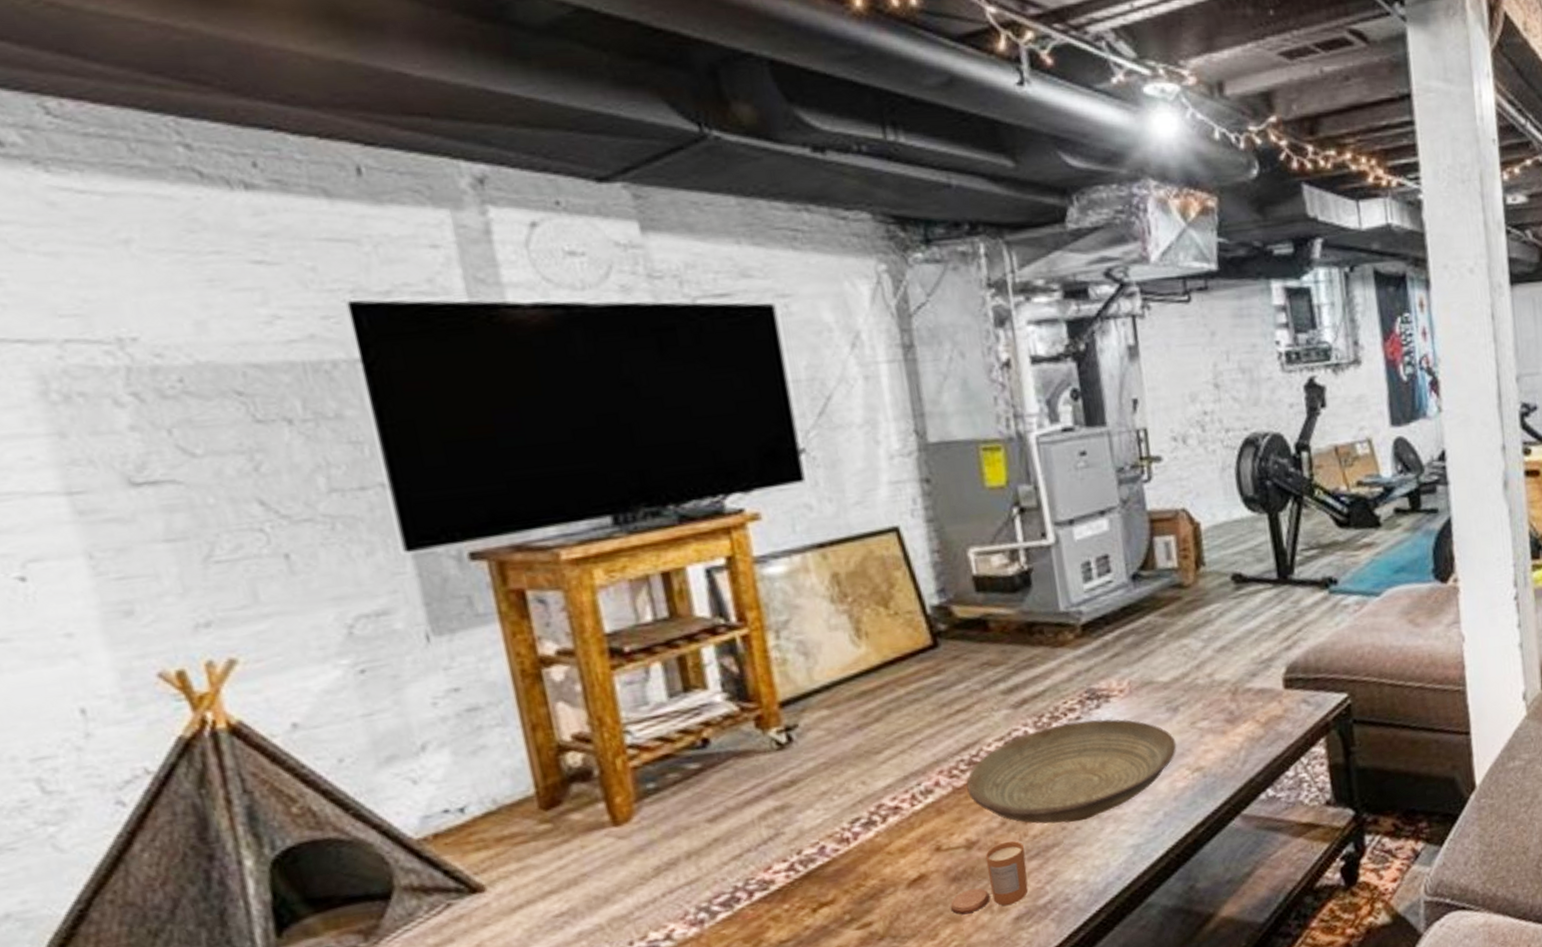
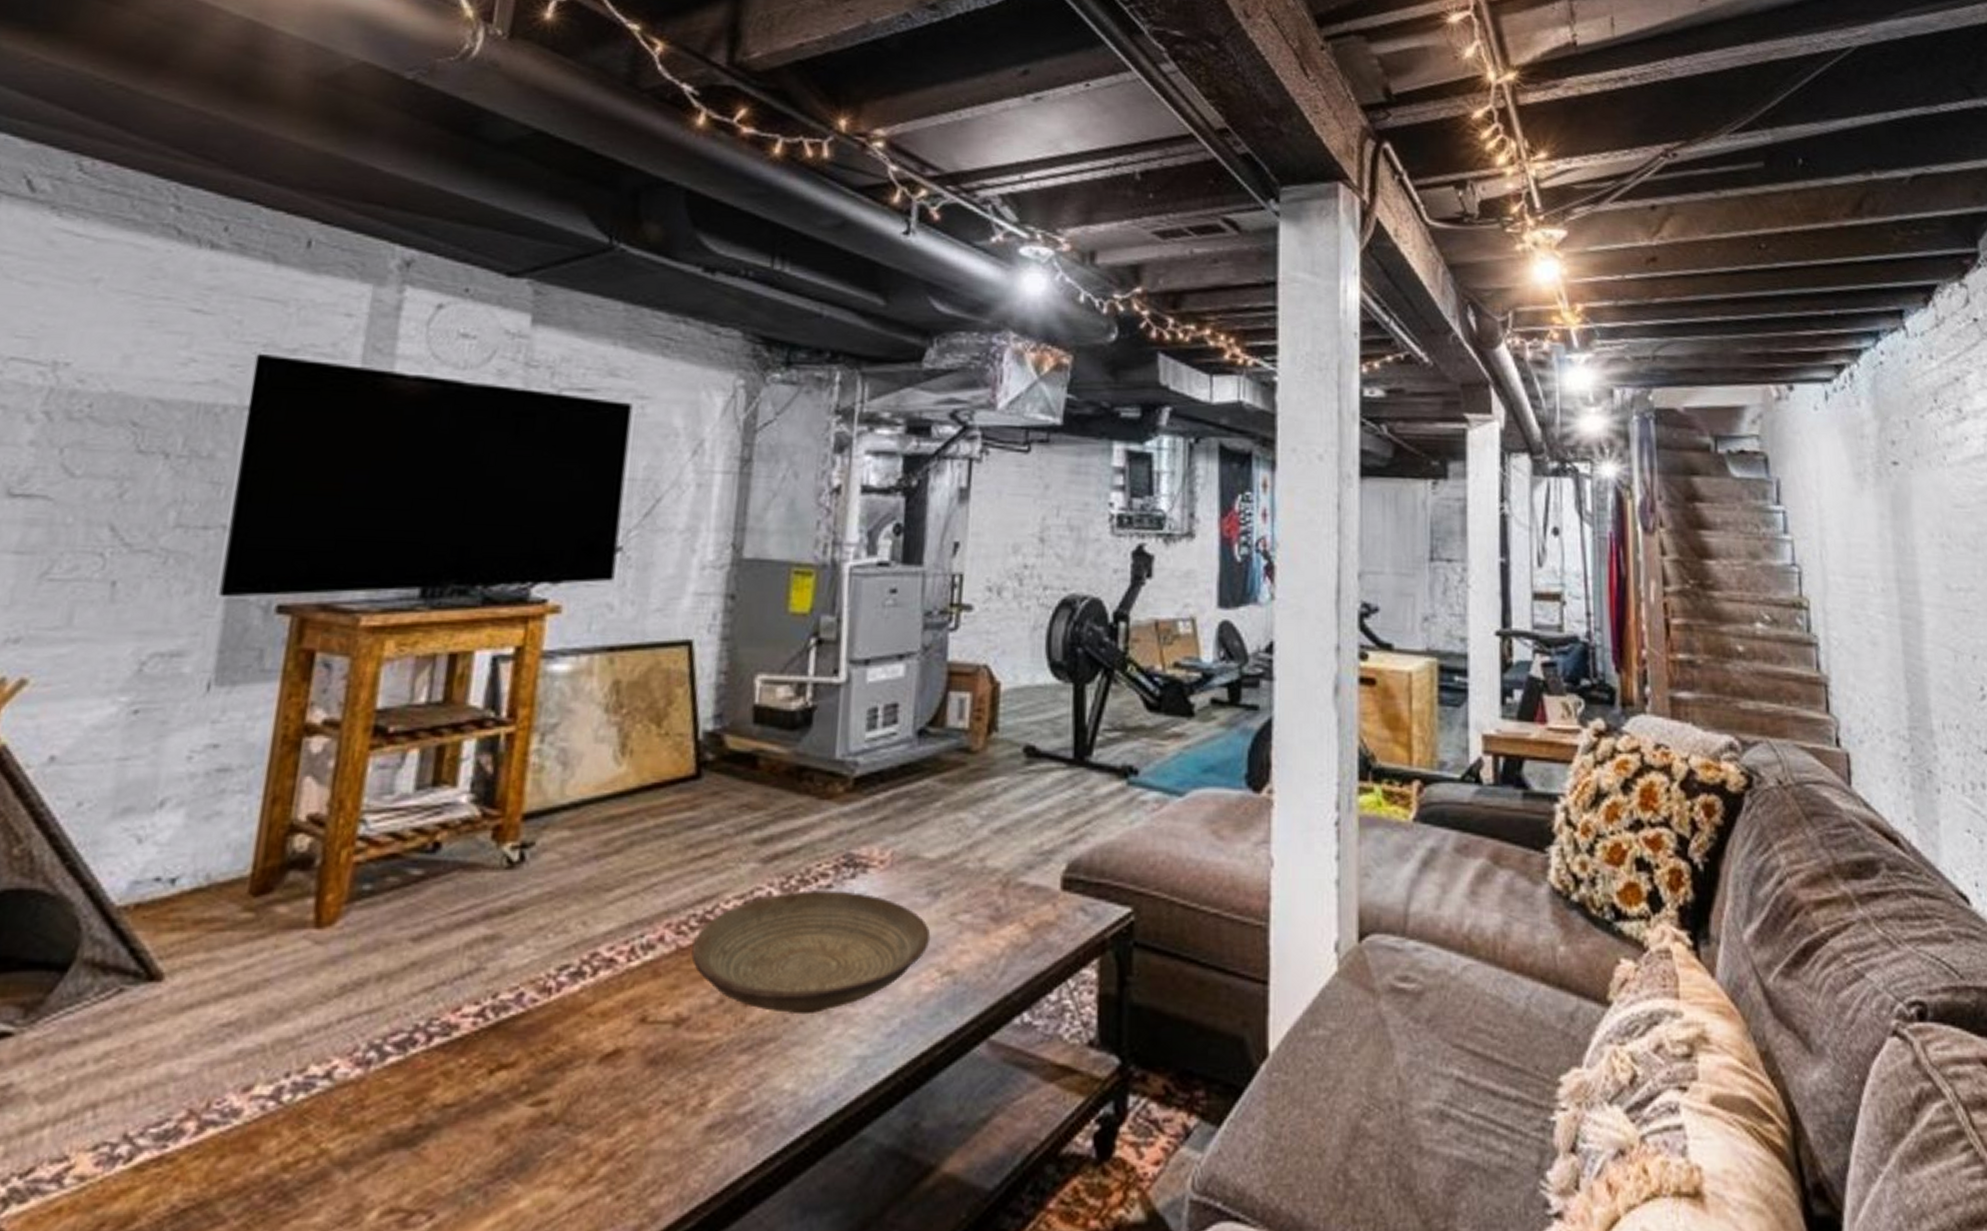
candle: present [950,841,1029,914] -> none [638,1024,737,1109]

